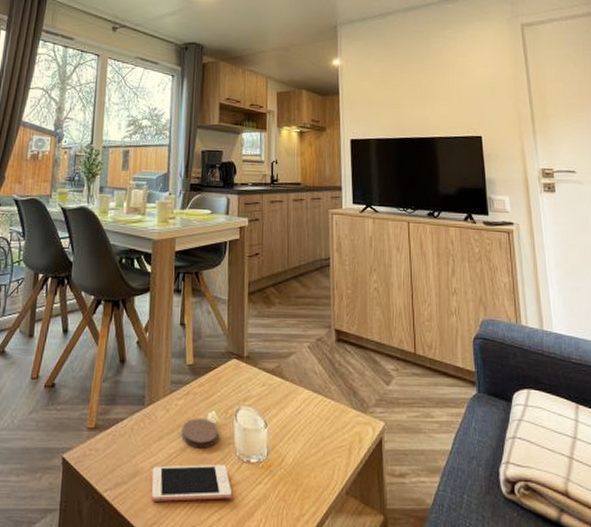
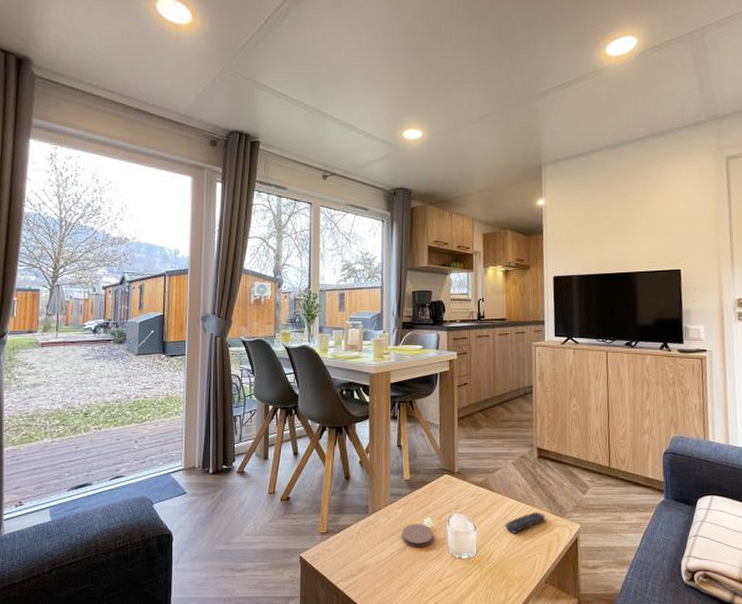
cell phone: present [151,465,233,501] -> none [377,561,447,590]
remote control: none [300,405,345,432] -> present [505,511,546,533]

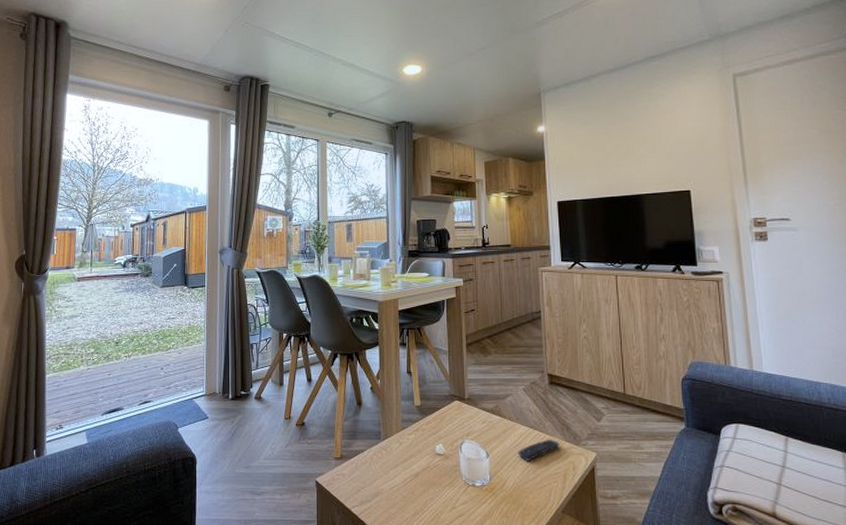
coaster: present [401,523,434,548] -> none [414,450,446,475]

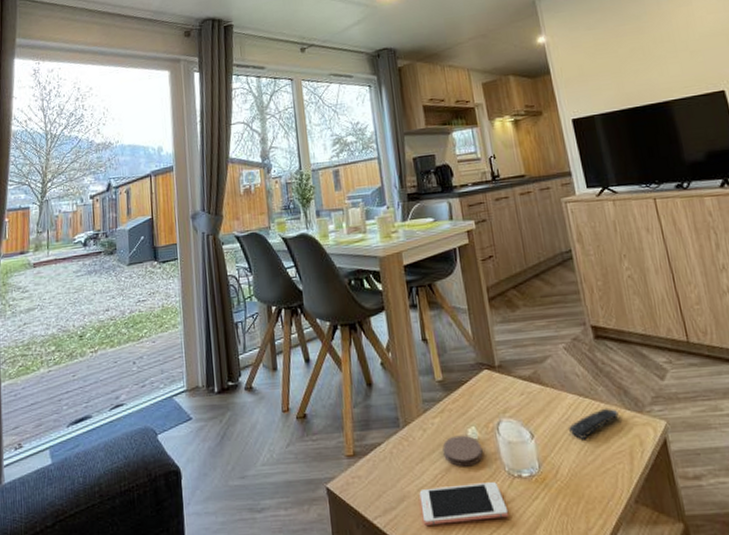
cell phone: none [391,487,461,516] -> present [419,482,509,525]
coaster: none [414,450,446,475] -> present [442,435,483,467]

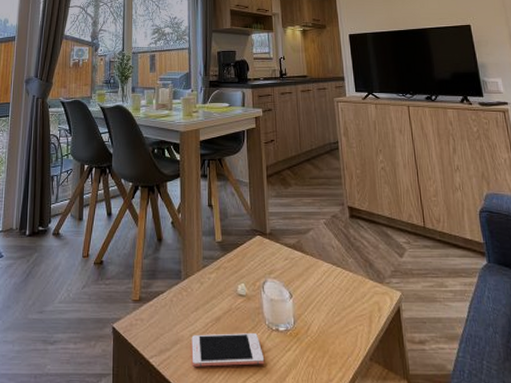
coaster: present [442,435,483,467] -> none [215,290,249,318]
remote control: present [569,408,619,439] -> none [322,277,364,302]

